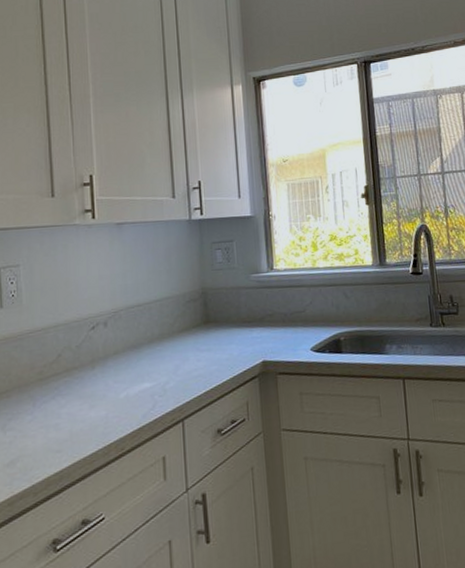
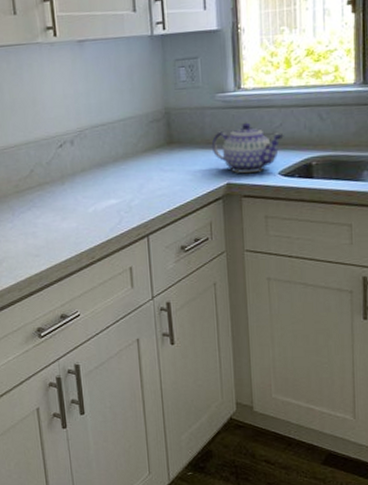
teapot: none [247,301,314,351] -> present [211,122,284,173]

